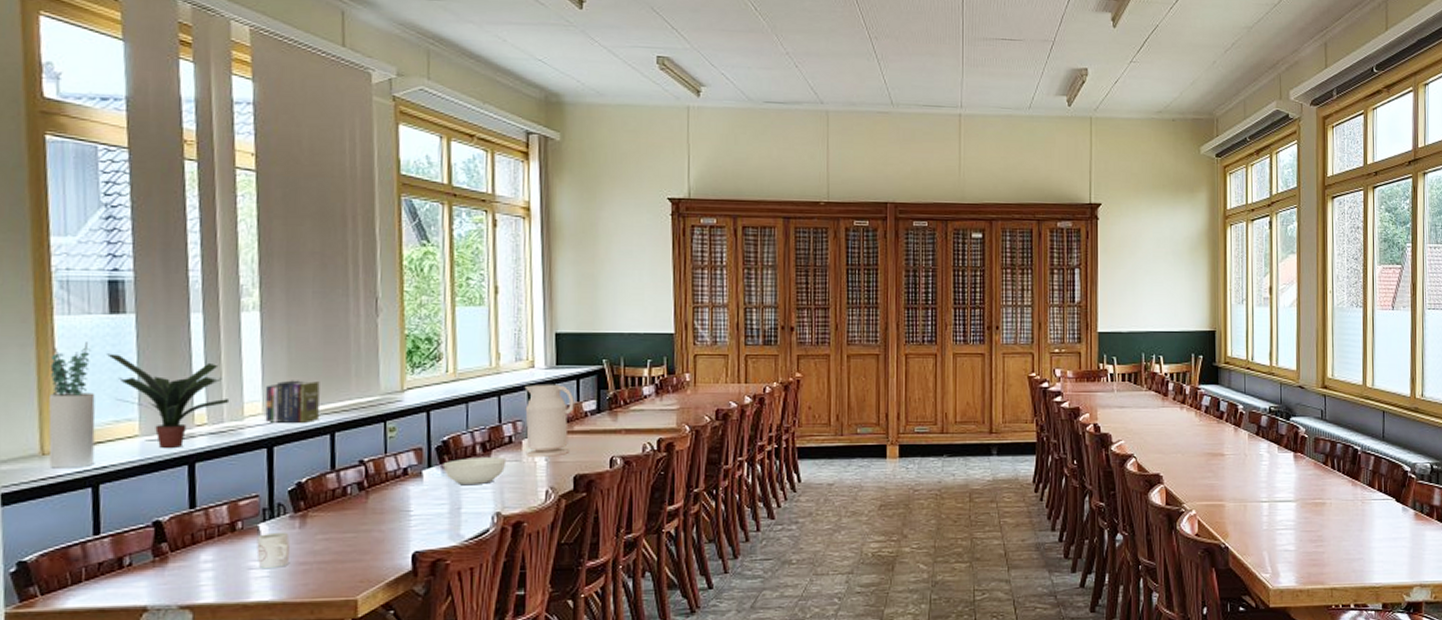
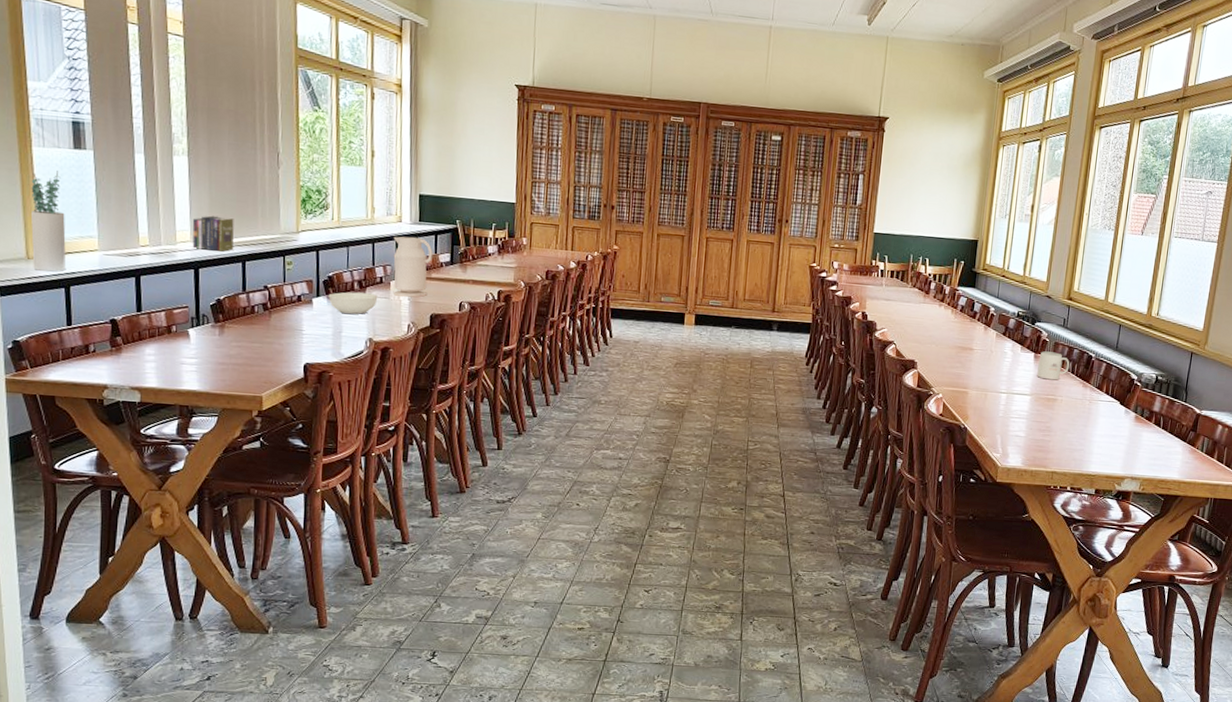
potted plant: present [105,353,230,448] -> none [72,181,166,263]
mug: present [256,532,291,570] -> none [187,337,212,366]
mug: none [1299,449,1335,481] -> present [1037,351,1070,380]

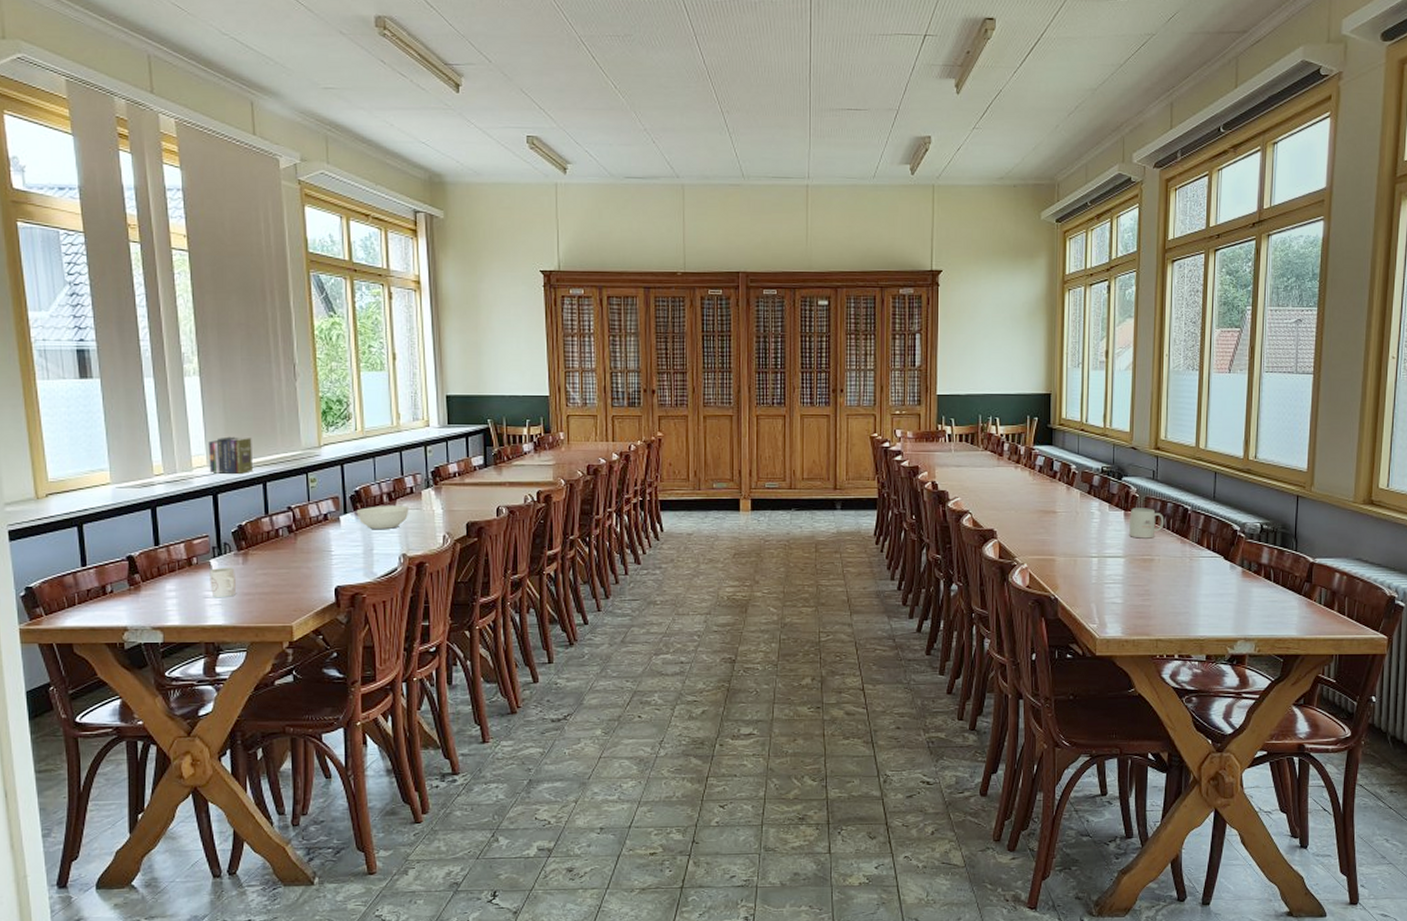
vase: present [31,171,67,273] -> none [37,403,78,512]
mug: none [187,337,212,366] -> present [209,567,237,598]
water jug: present [393,236,433,298] -> none [421,441,465,506]

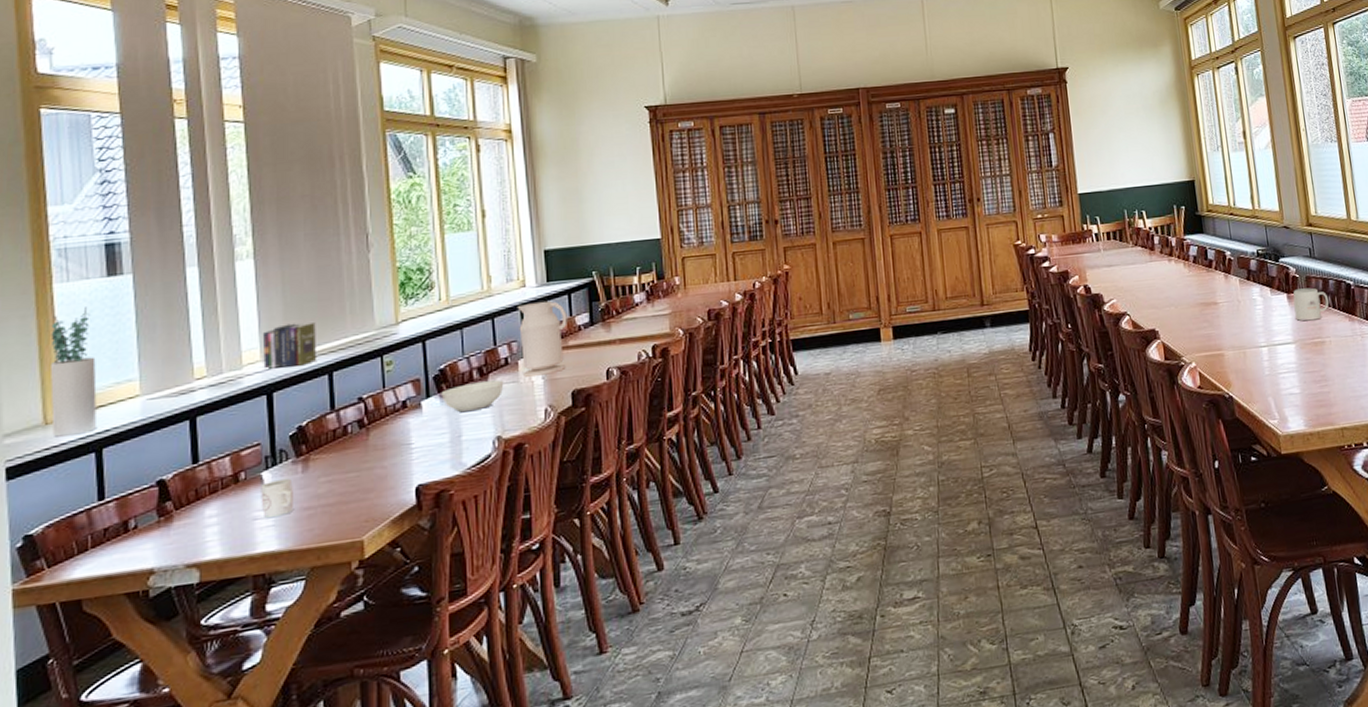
vase: none [37,403,78,512] -> present [50,307,98,439]
water jug: none [421,441,465,506] -> present [517,300,568,377]

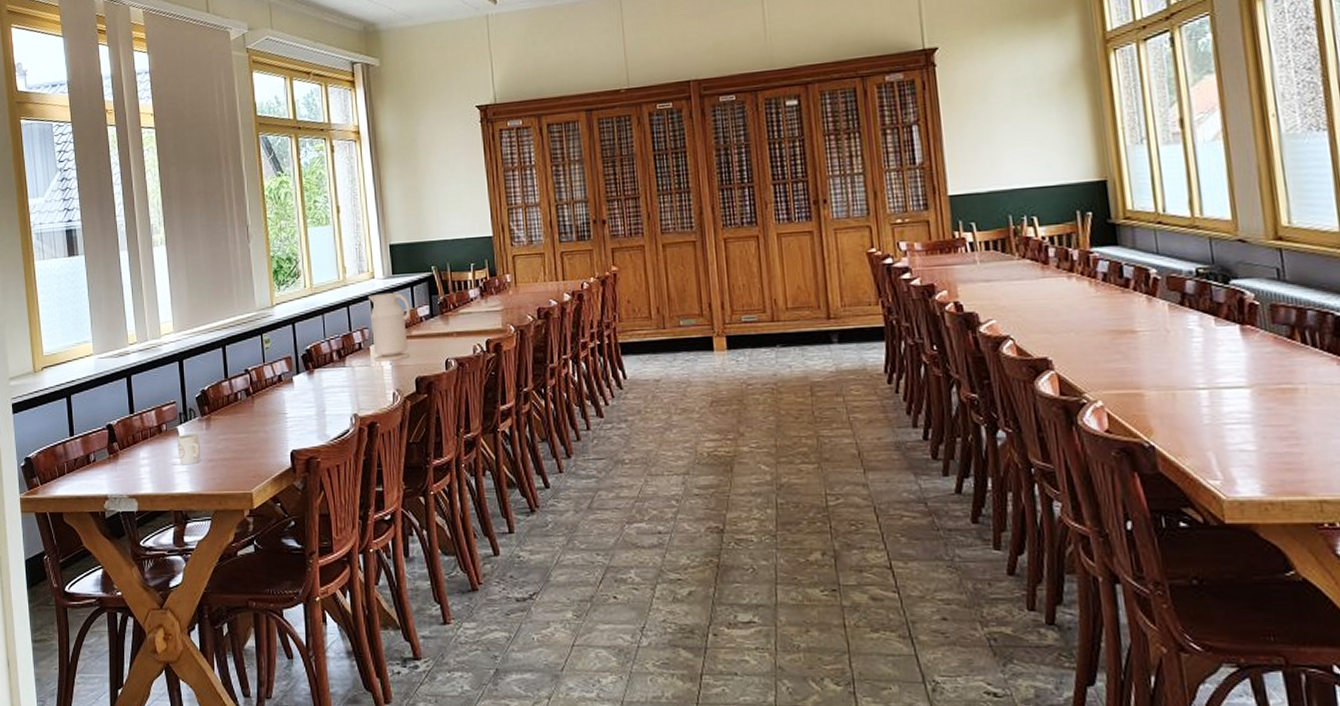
vase: present [50,307,98,439] -> none [35,281,67,384]
books: present [262,323,317,369] -> none [173,302,214,340]
bowl: present [441,380,504,413] -> none [308,363,359,390]
mug: present [1293,287,1330,322] -> none [1249,319,1307,361]

